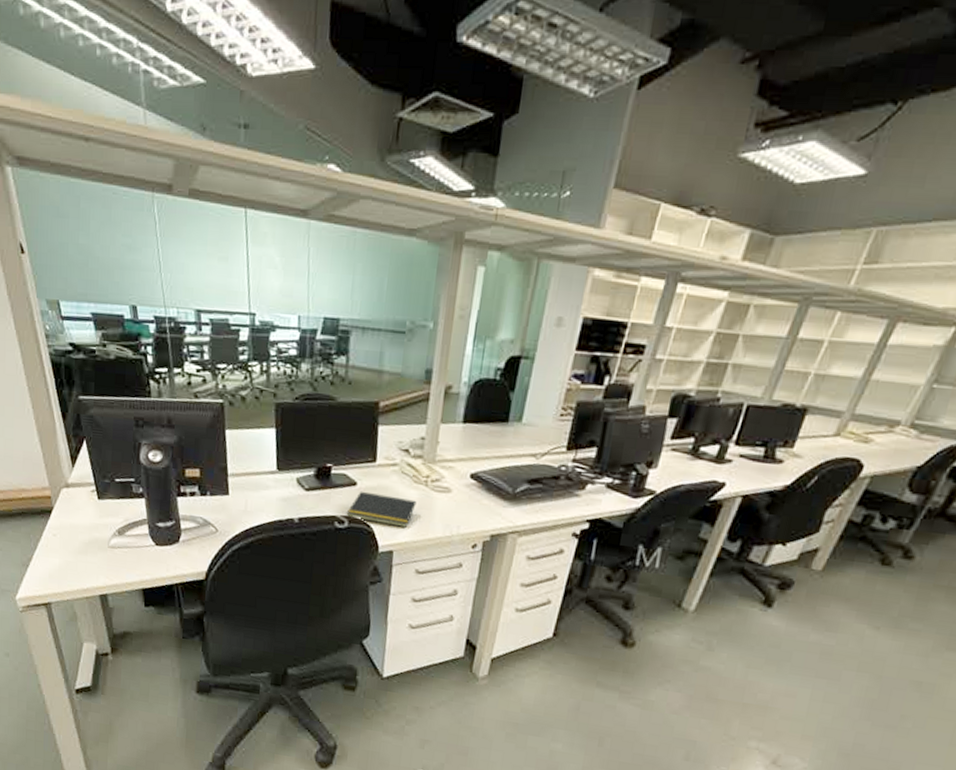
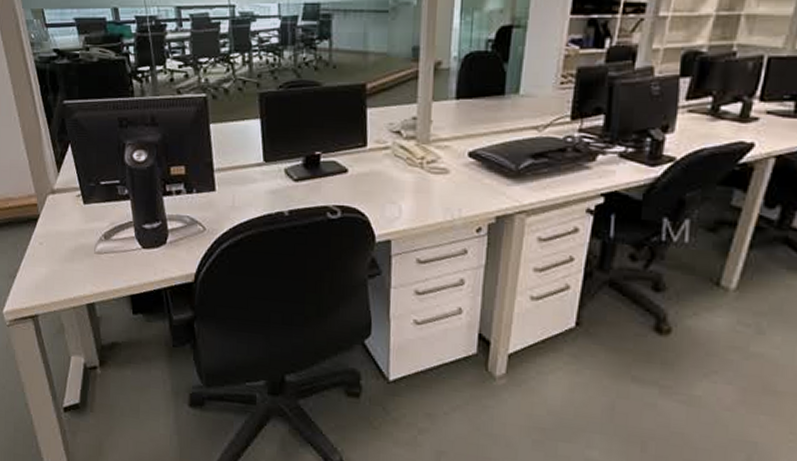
notepad: present [346,491,417,527] -> none [338,178,413,214]

